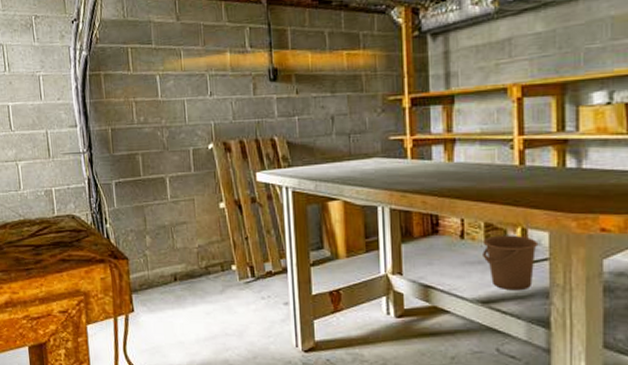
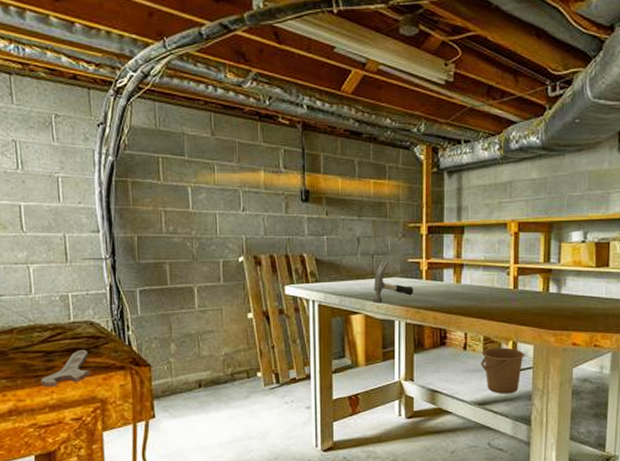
wrench: none [31,243,74,281] -> present [41,350,90,388]
claw hammer: none [351,139,398,187] -> present [372,260,414,302]

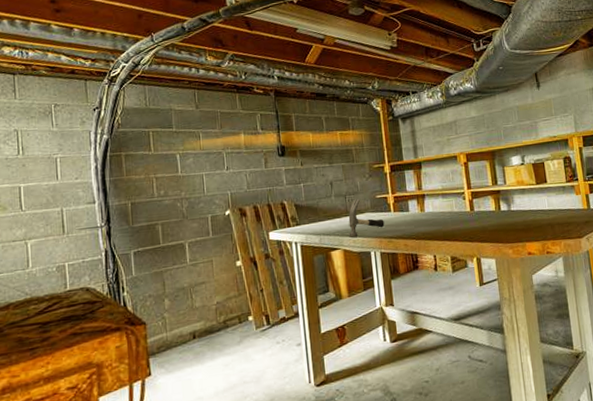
wrench: present [41,350,90,388] -> none [36,316,86,360]
bucket: present [481,347,525,394] -> none [450,263,490,308]

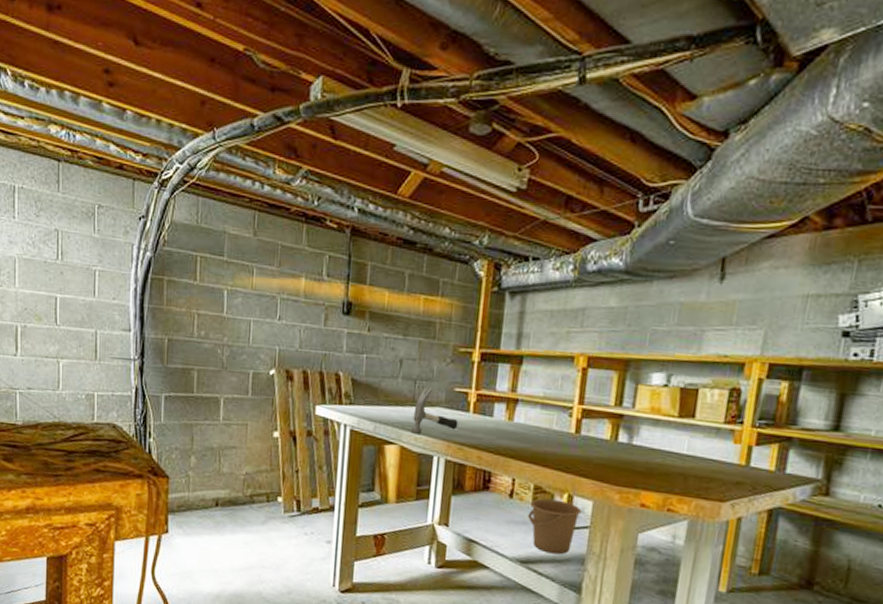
bucket: none [450,263,490,308] -> present [528,498,582,555]

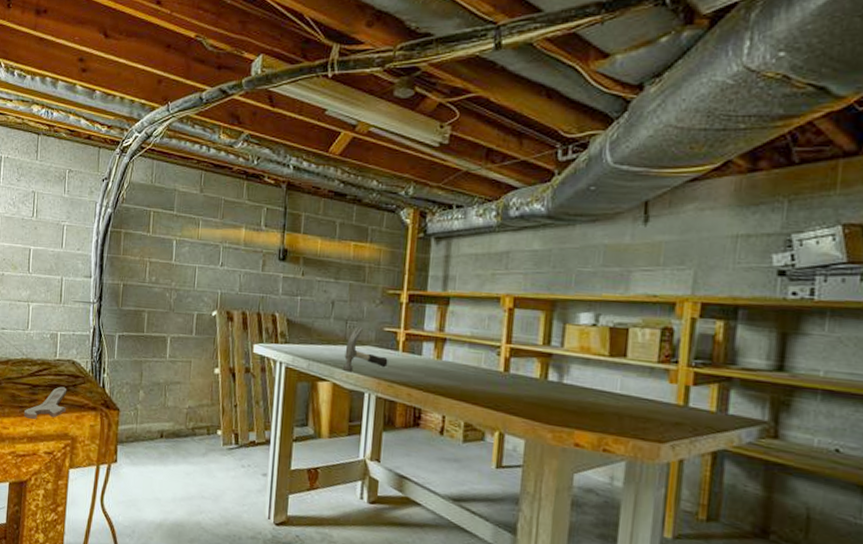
wrench: none [60,452,108,489] -> present [24,386,67,420]
bucket: present [528,498,582,555] -> none [459,436,514,494]

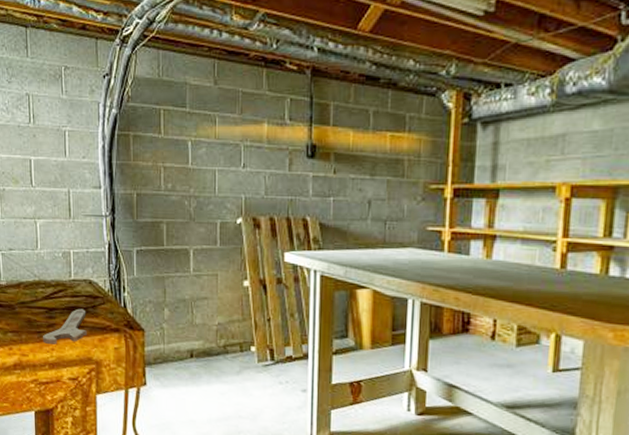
claw hammer: present [342,326,388,372] -> none [382,227,433,277]

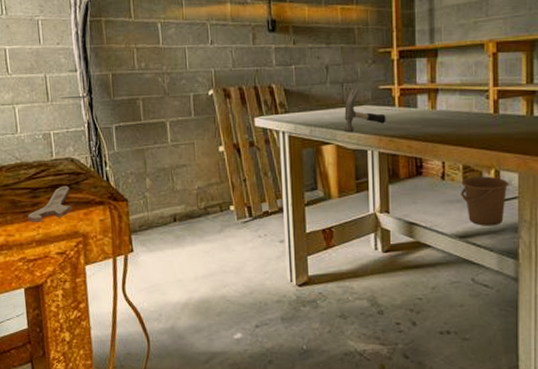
claw hammer: none [382,227,433,277] -> present [343,87,386,132]
bucket: none [512,339,572,399] -> present [461,176,510,226]

